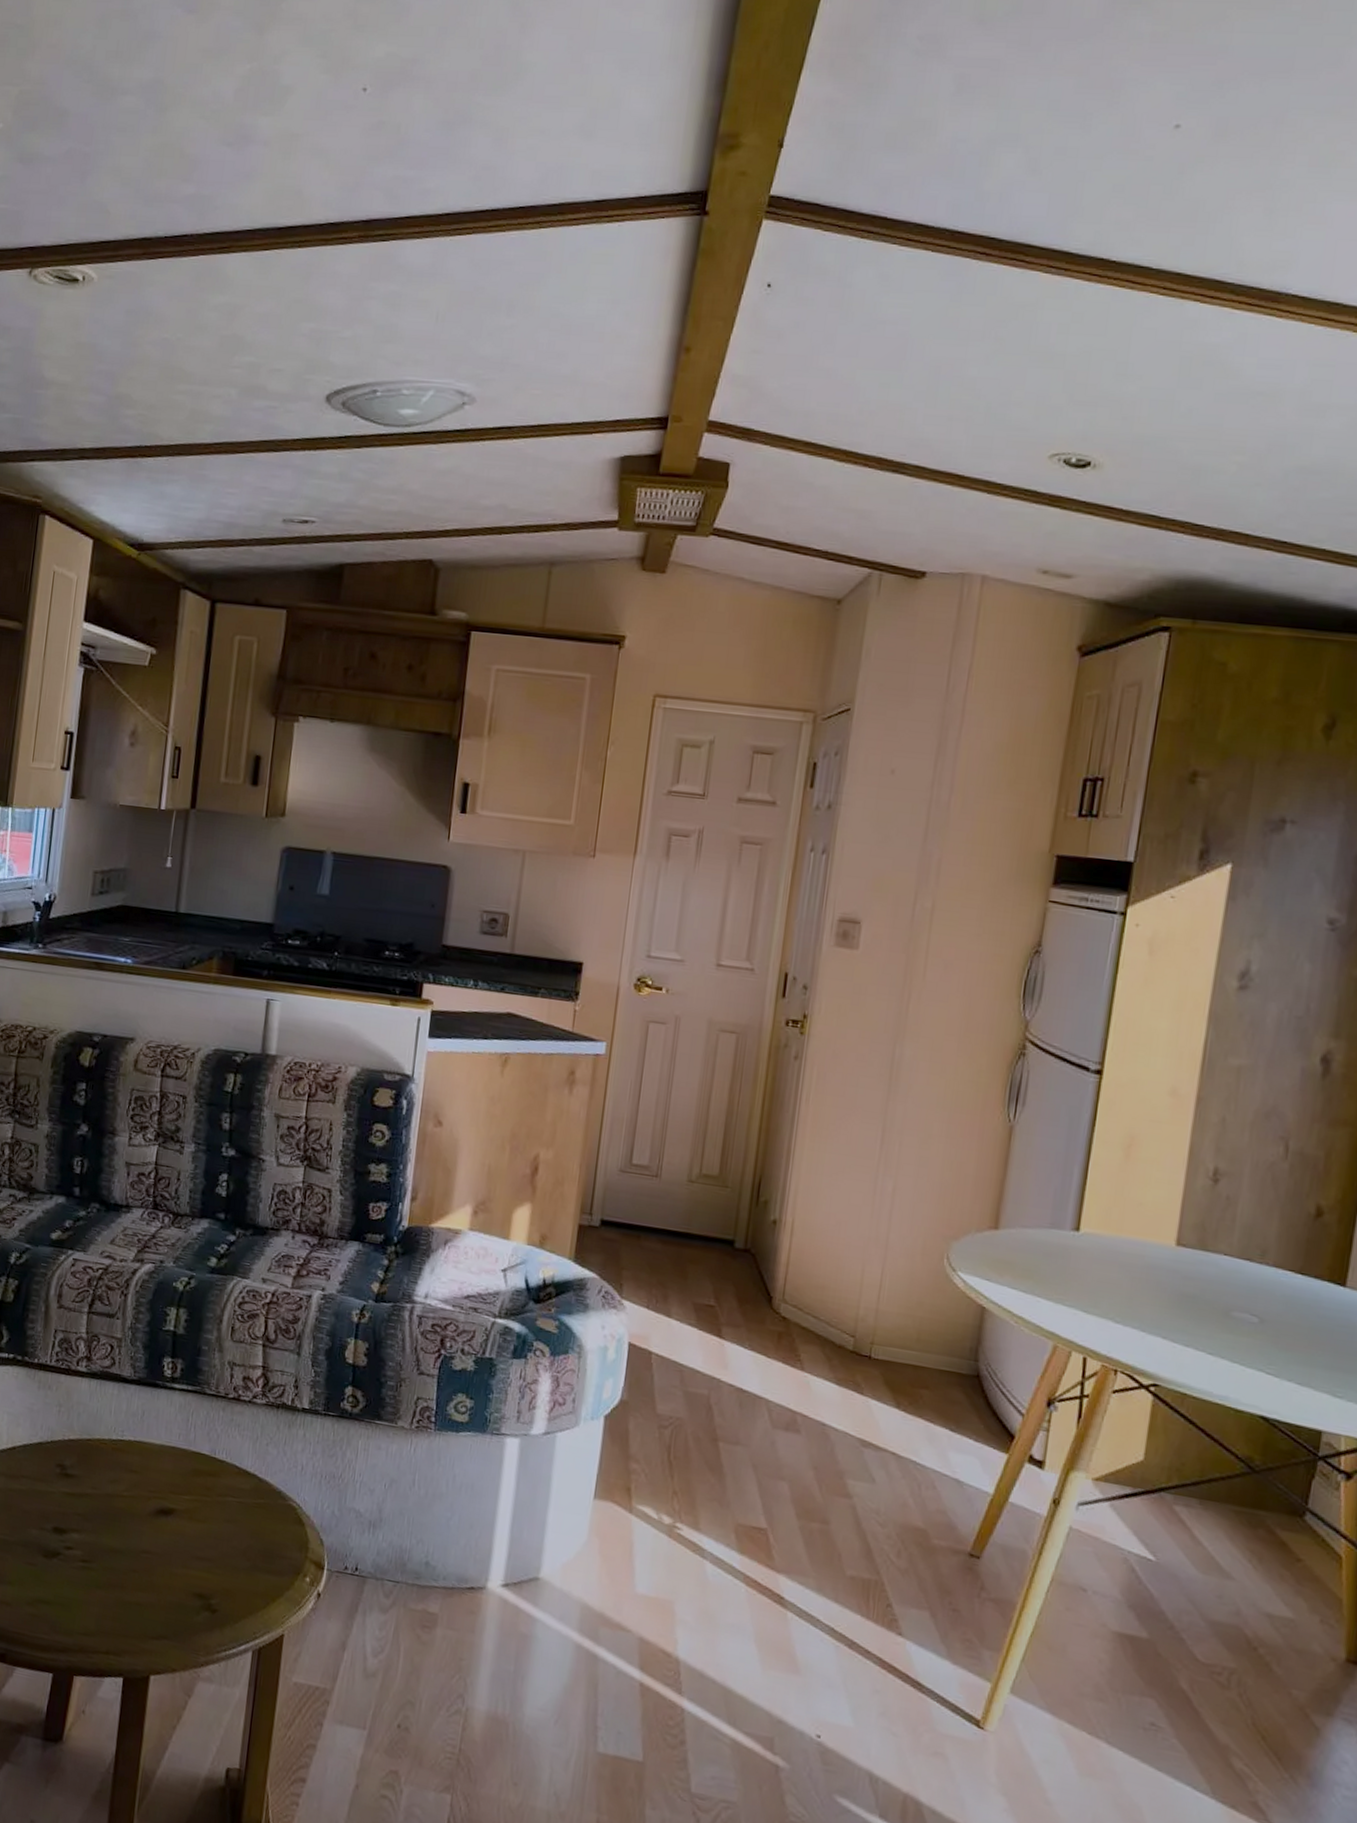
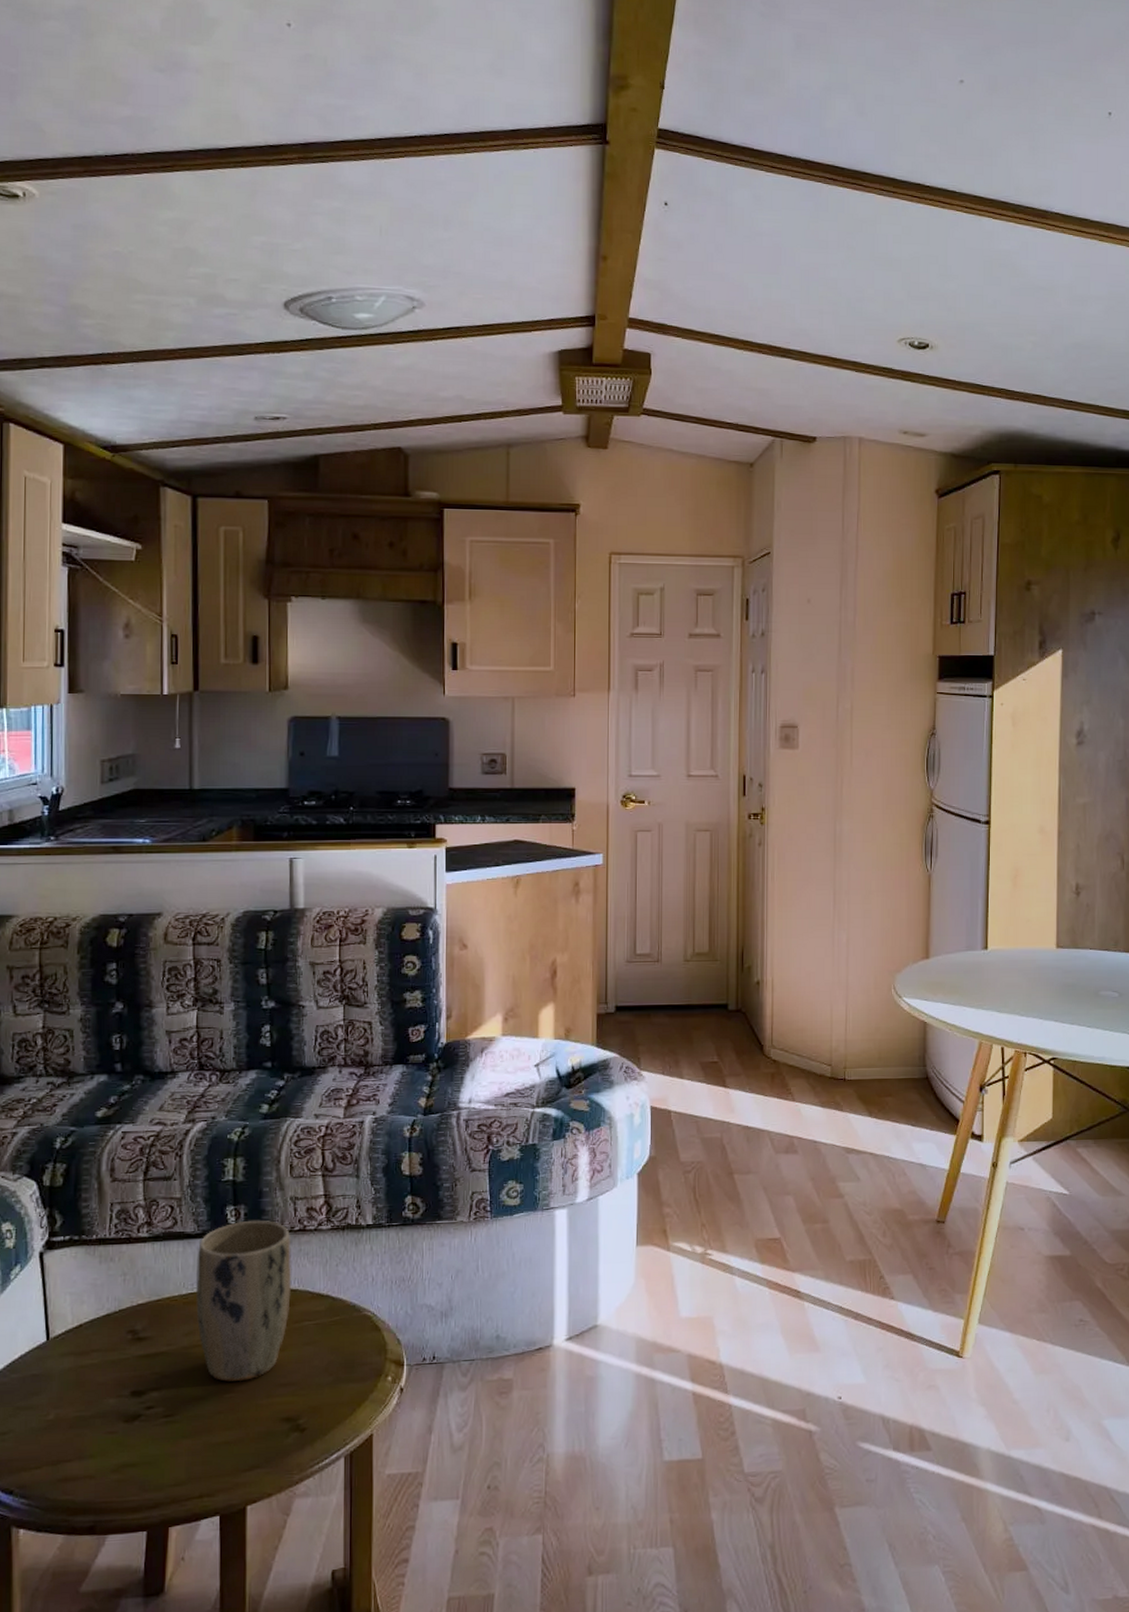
plant pot: none [123,1376,224,1544] -> present [195,1220,292,1382]

